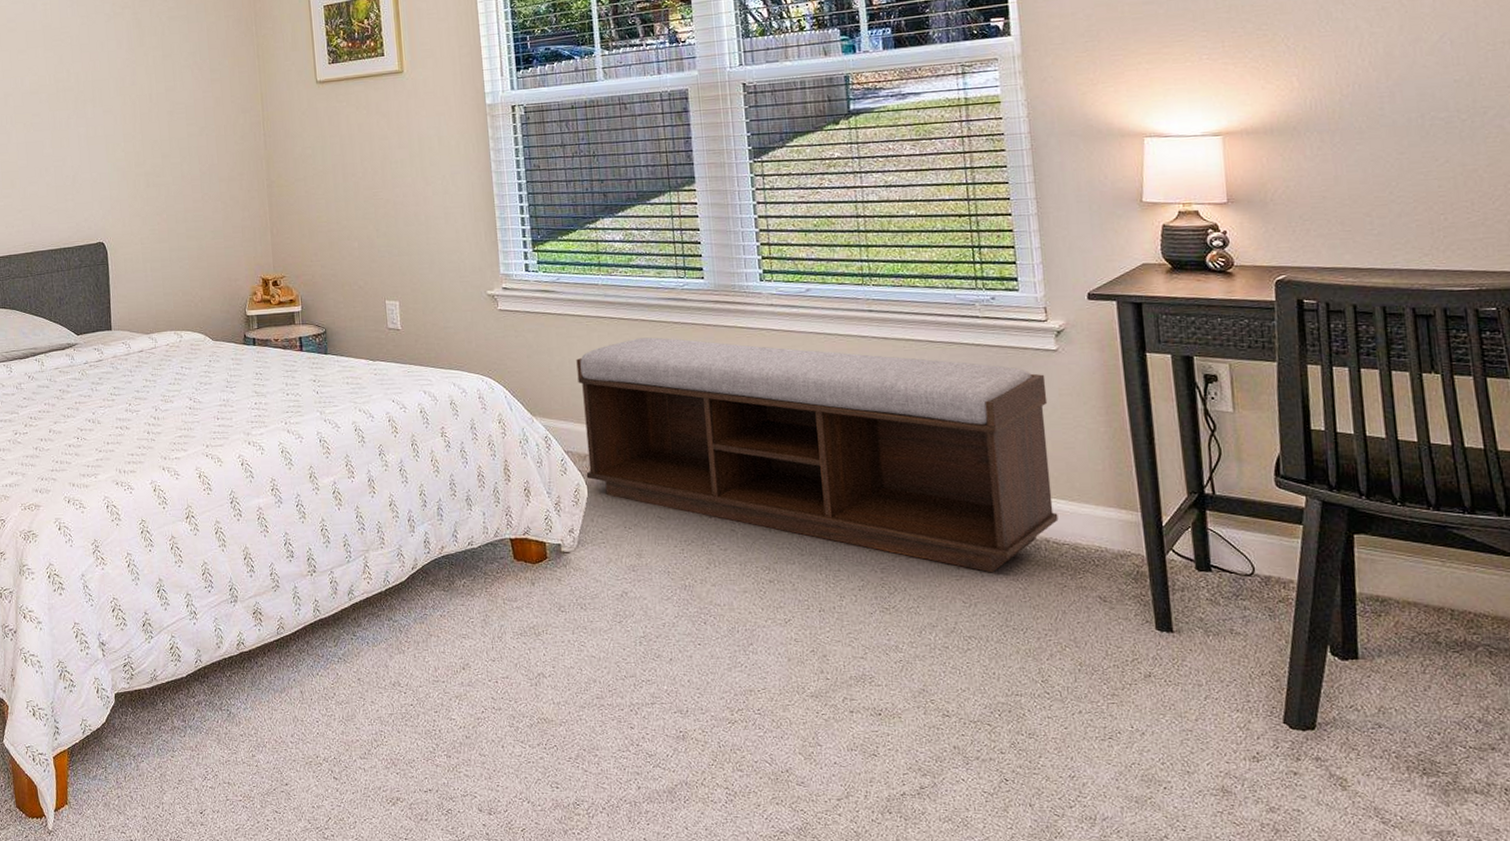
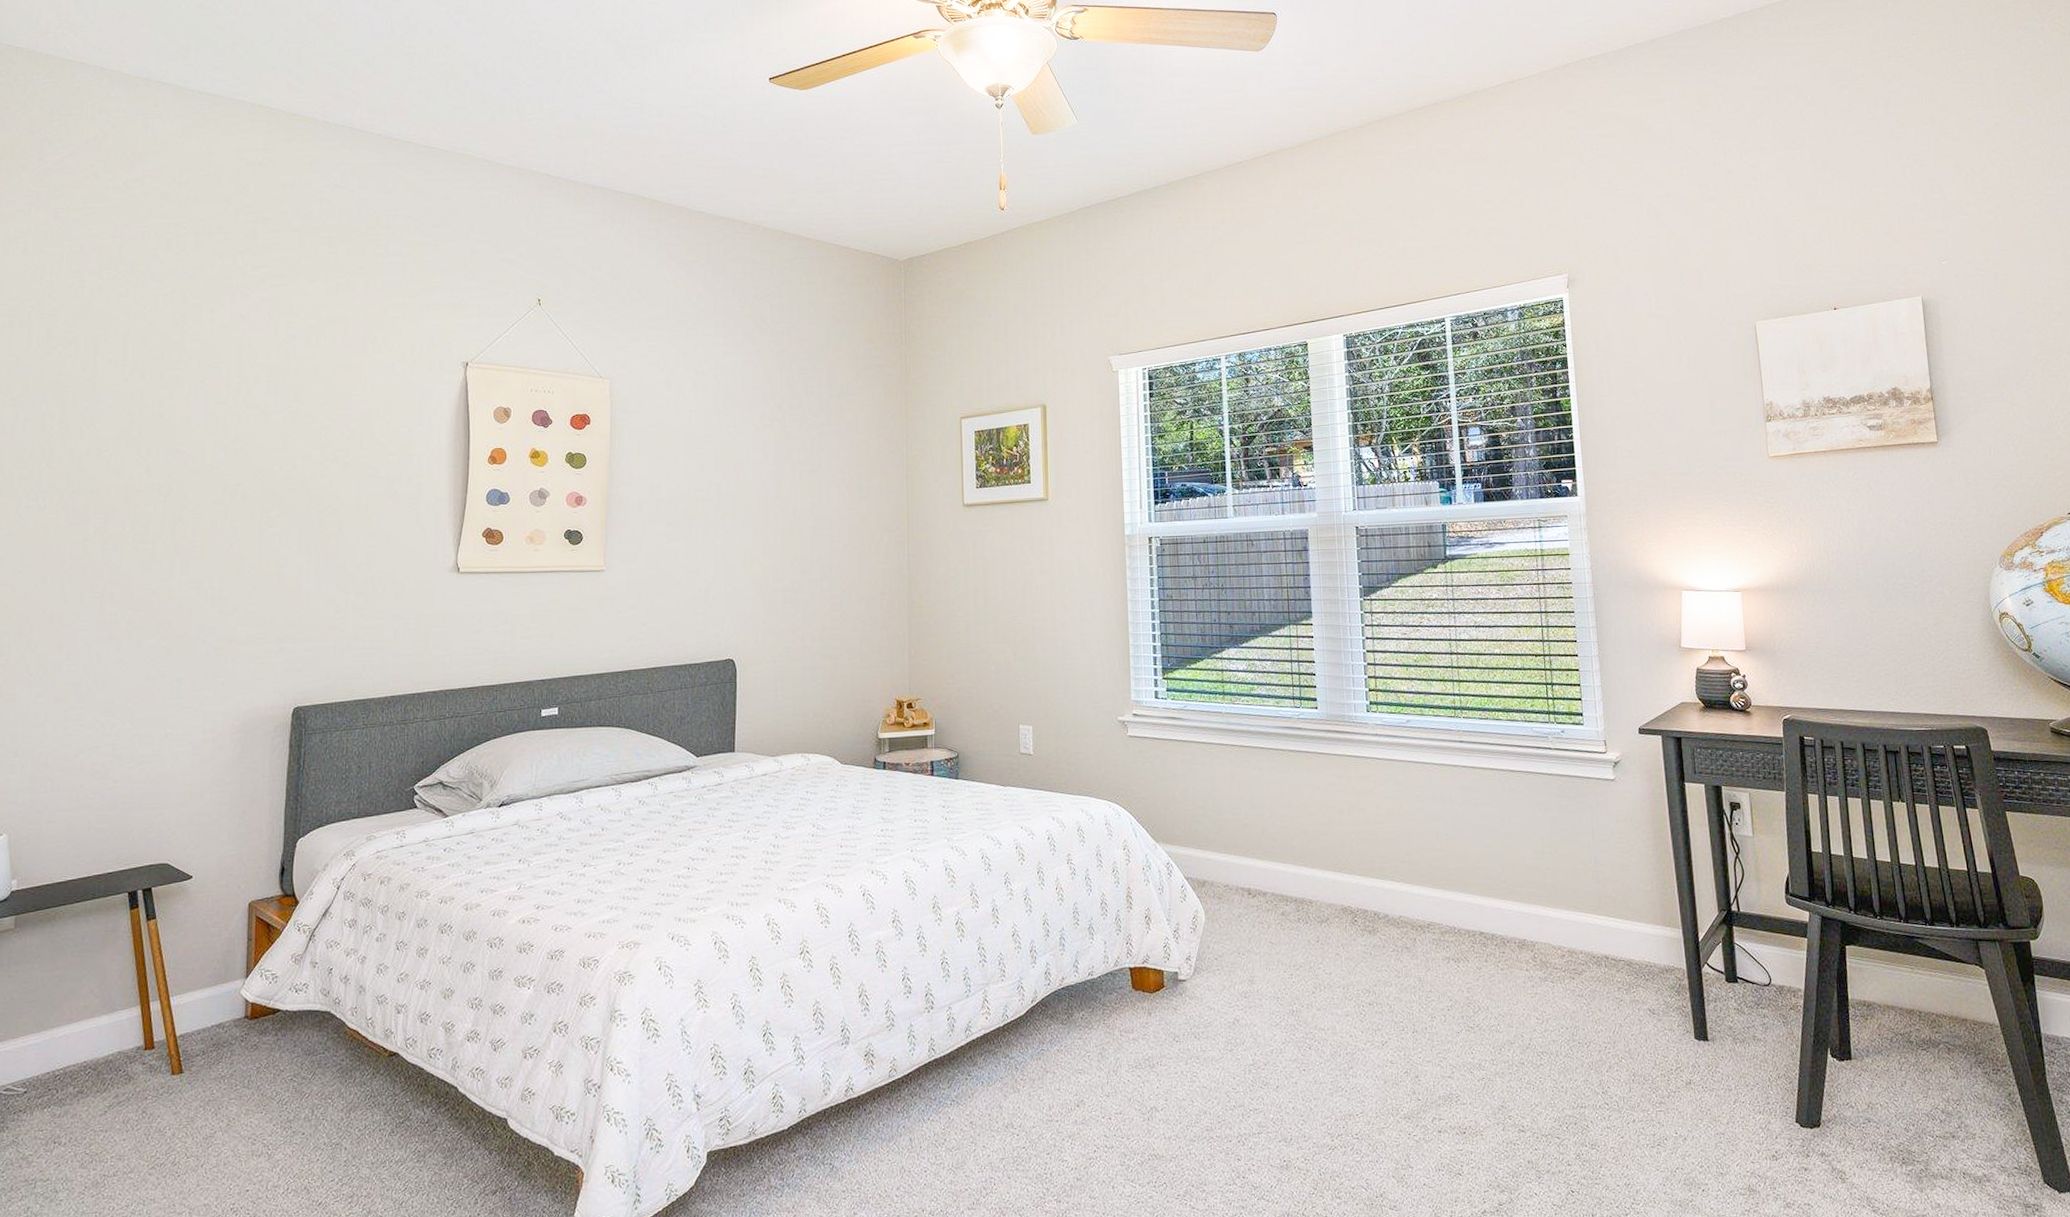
bench: present [576,337,1059,573] -> none [1199,764,1616,990]

